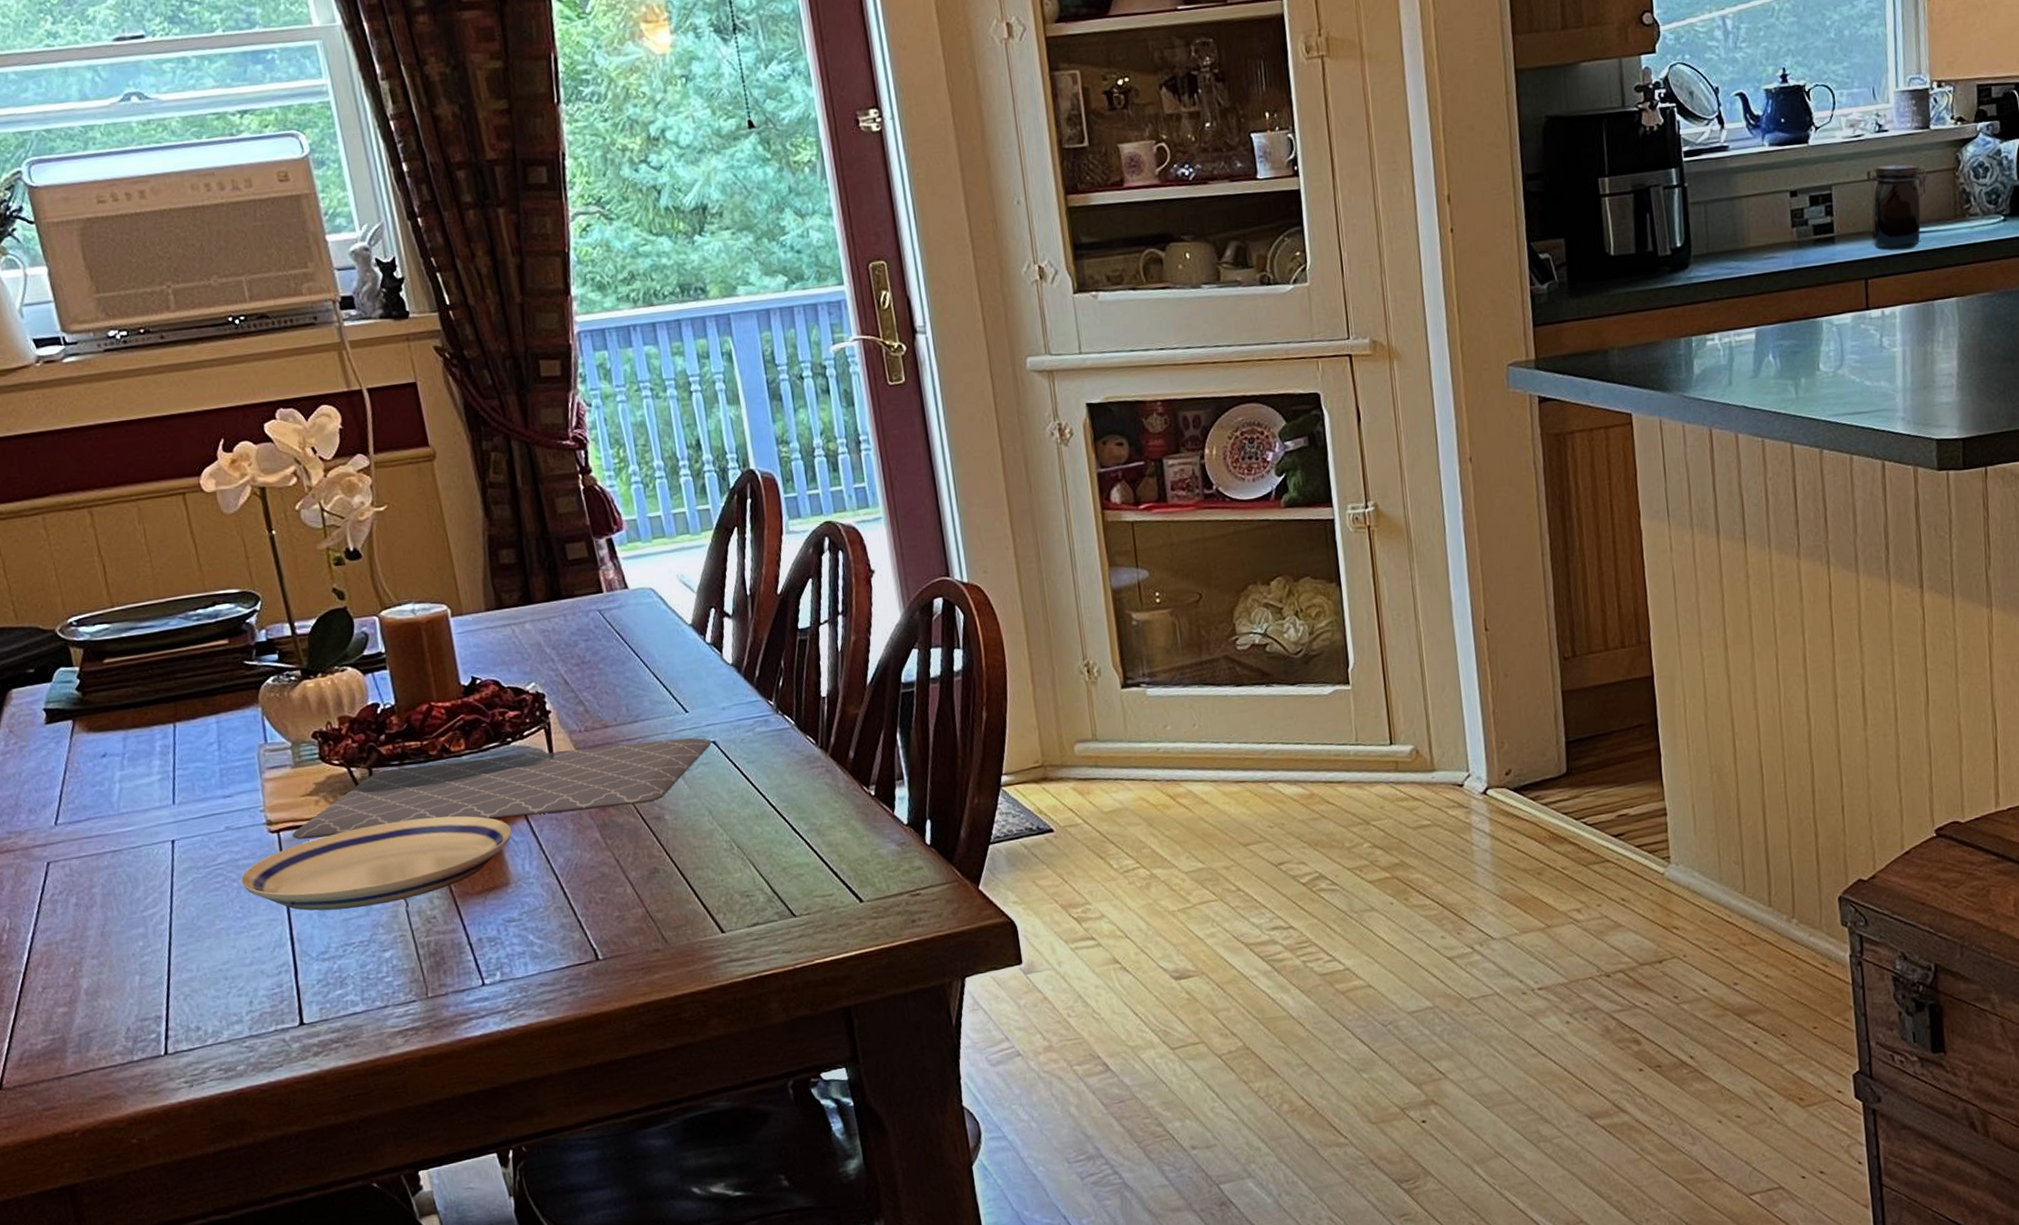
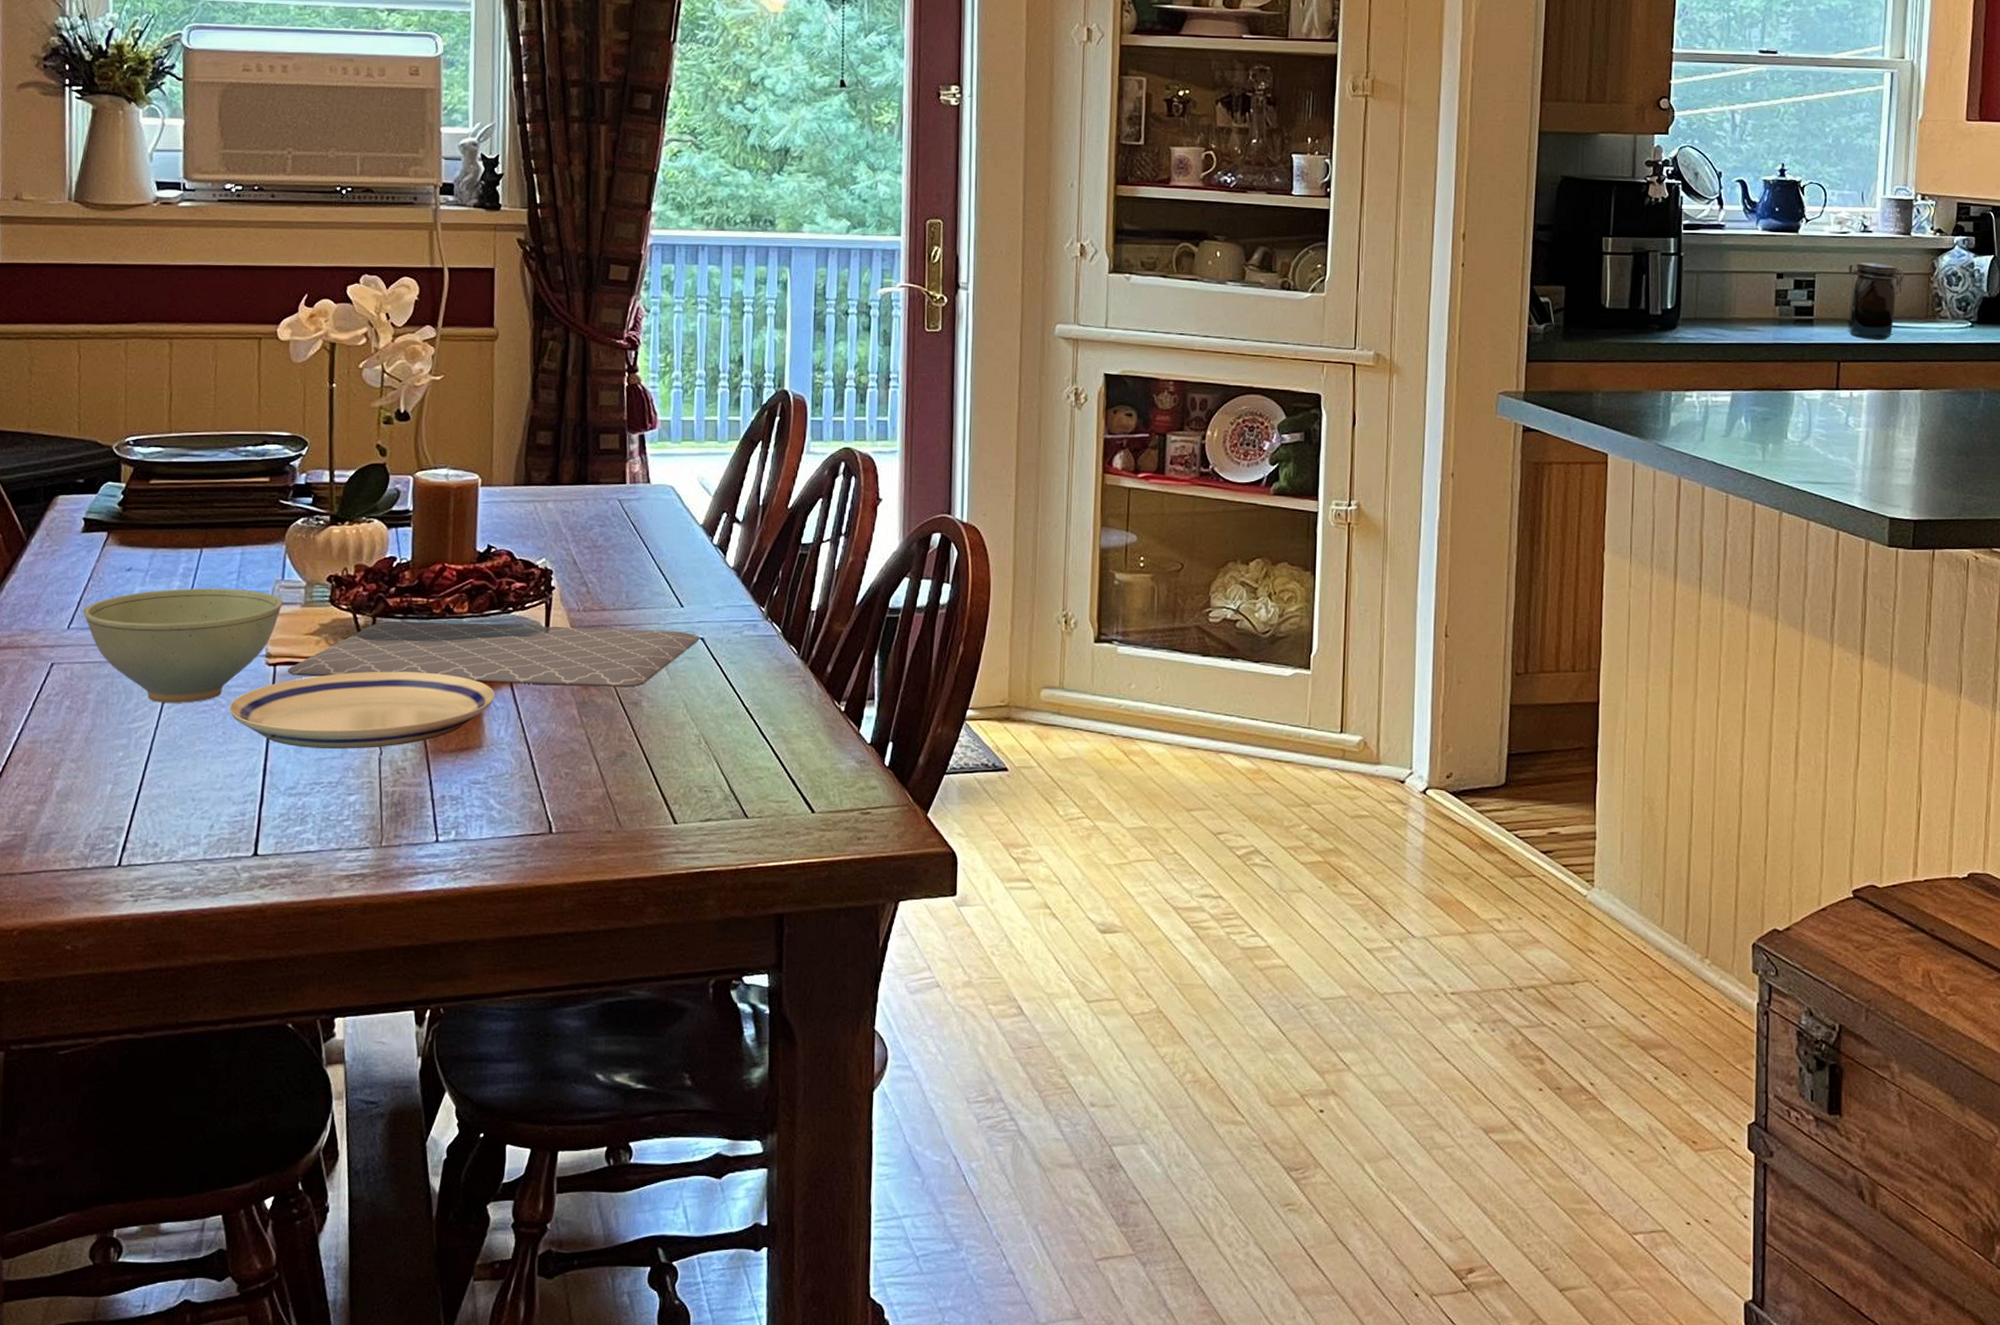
bowl: none [67,758,272,887] -> present [83,588,284,703]

